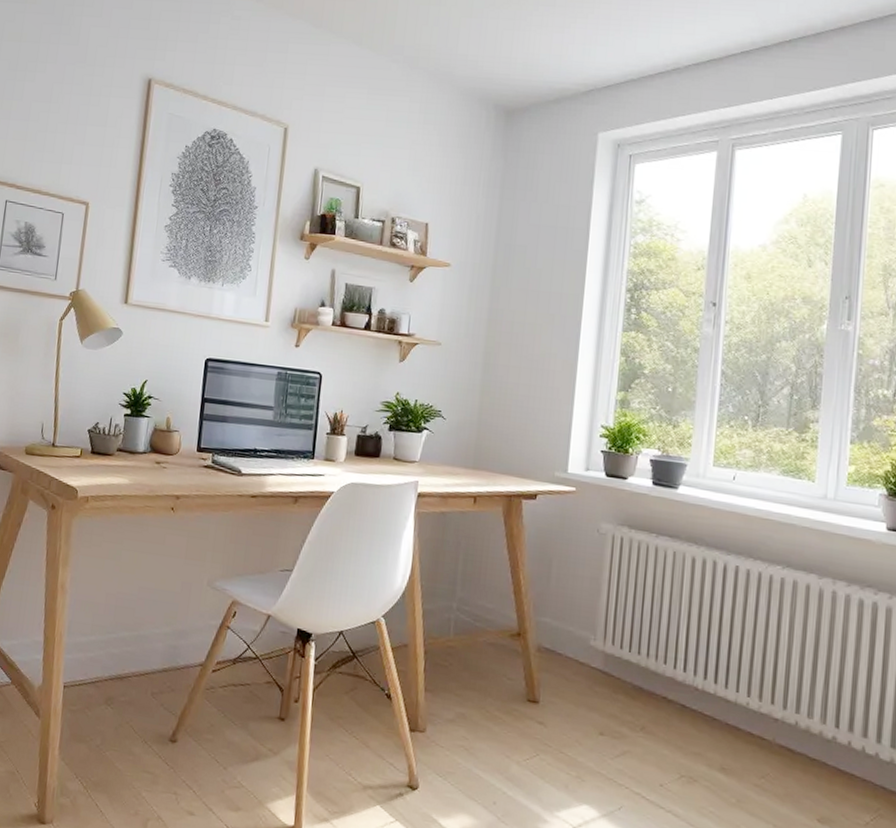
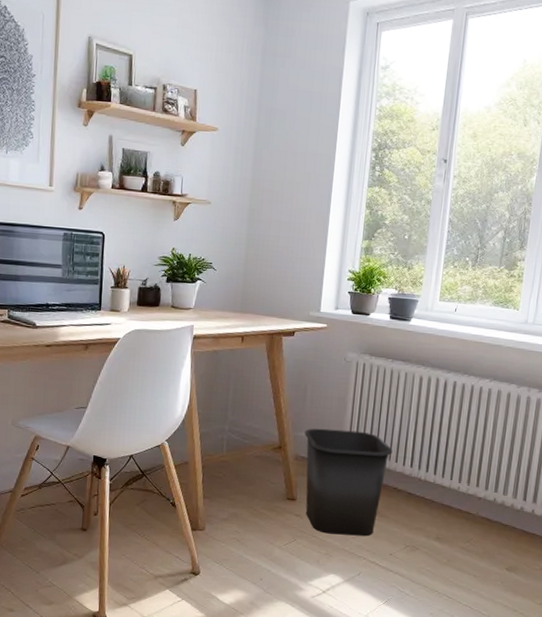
waste bin: none [549,613,660,758] -> present [304,428,393,536]

